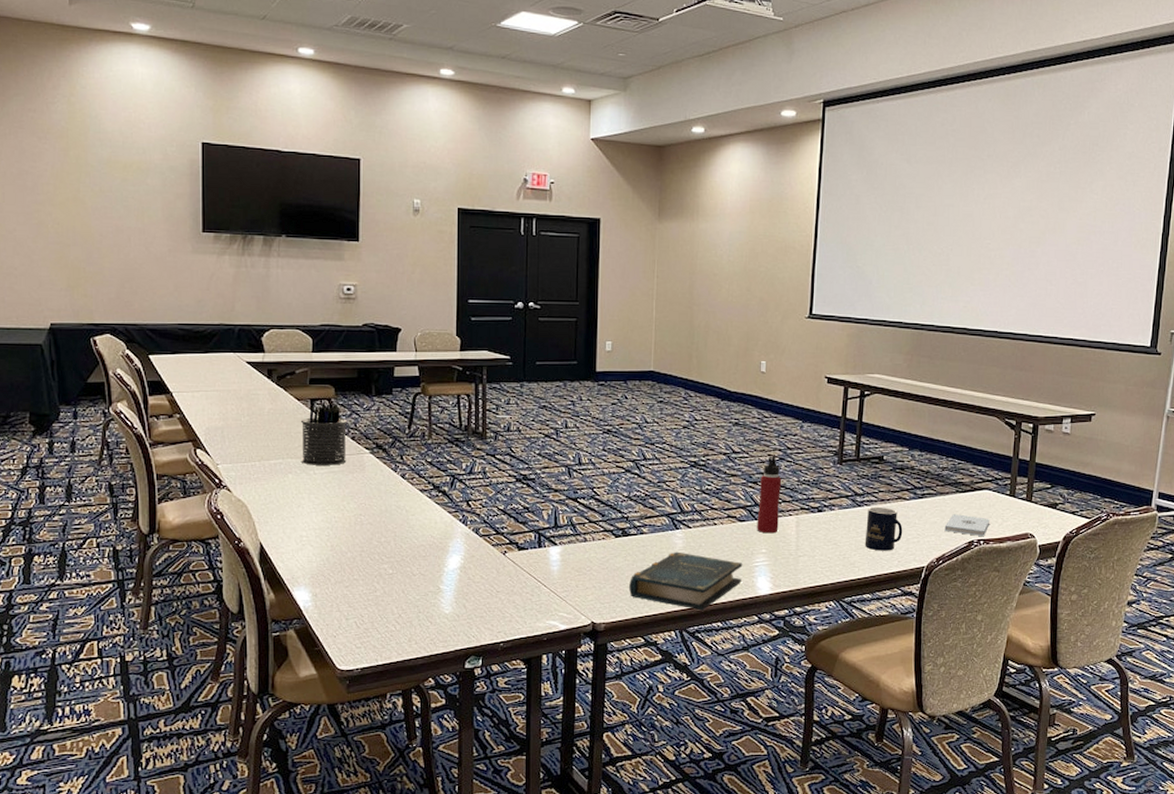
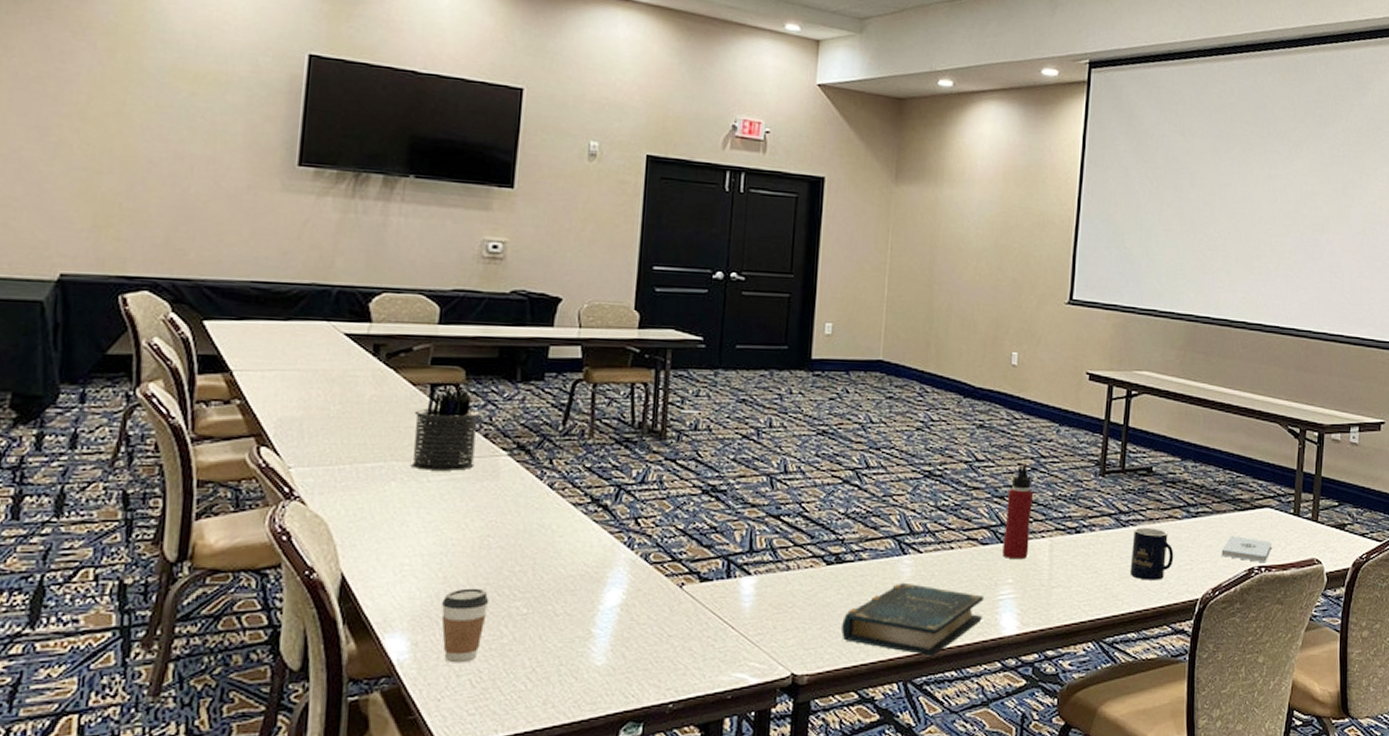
coffee cup: none [331,554,365,610] -> present [440,588,490,663]

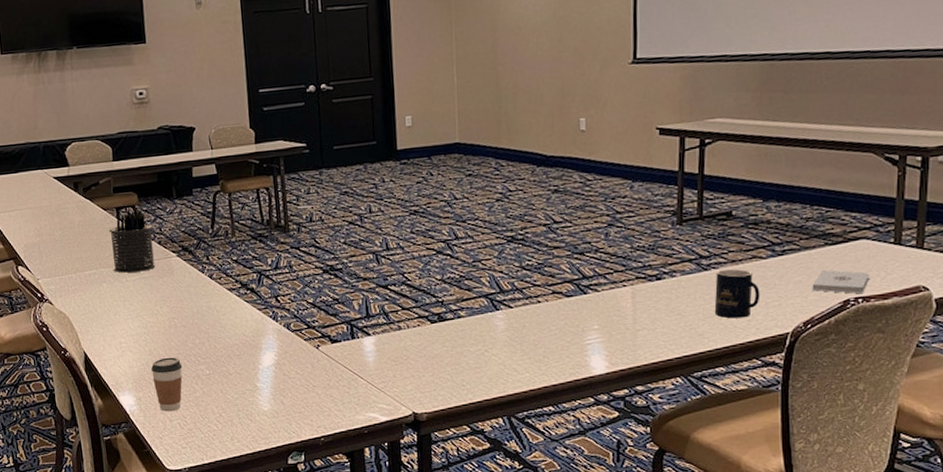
book: present [841,582,984,657] -> none [450,334,573,395]
water bottle: present [1002,465,1034,560] -> none [586,222,612,308]

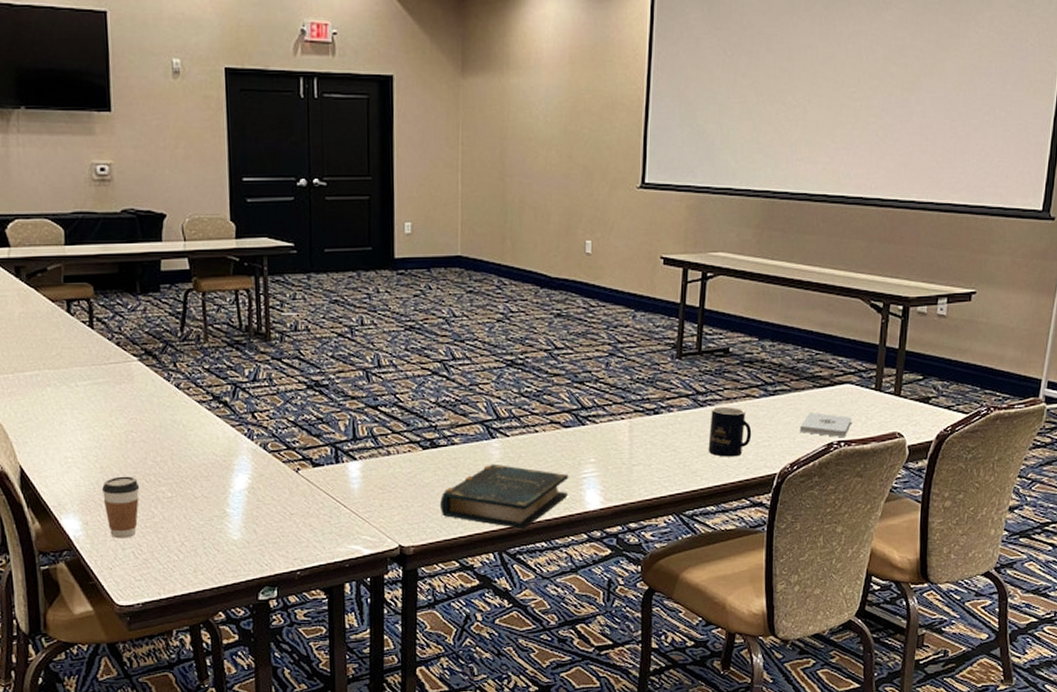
pen holder: present [108,207,156,273] -> none [56,301,112,376]
book: none [450,334,573,395] -> present [440,463,569,530]

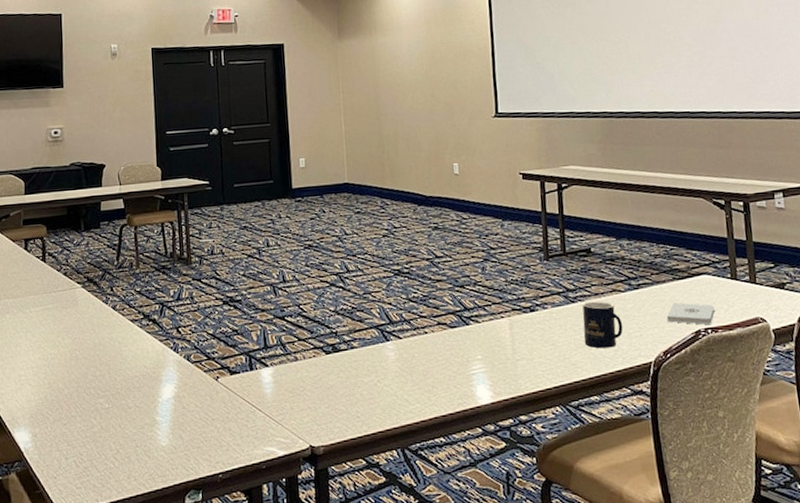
coffee cup: present [101,476,140,539] -> none [49,390,82,449]
book: present [440,463,569,530] -> none [344,364,460,426]

